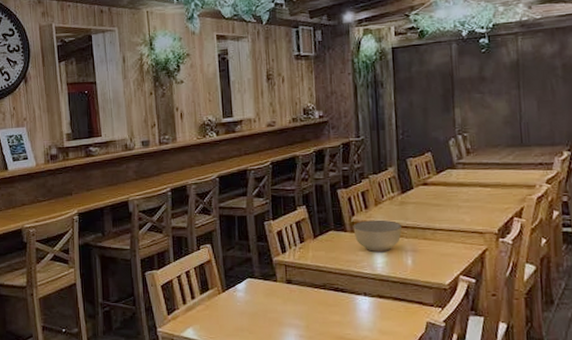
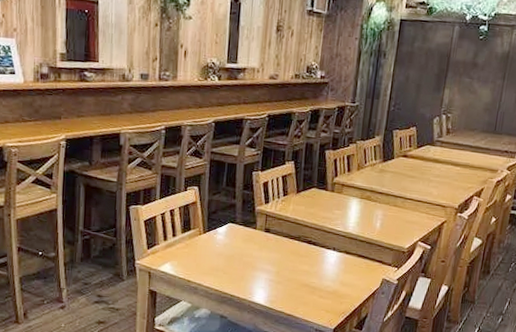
bowl: present [353,219,402,253] -> none [334,182,377,214]

